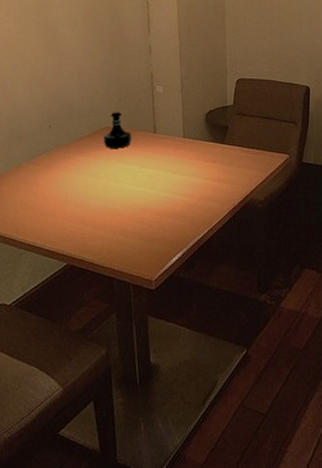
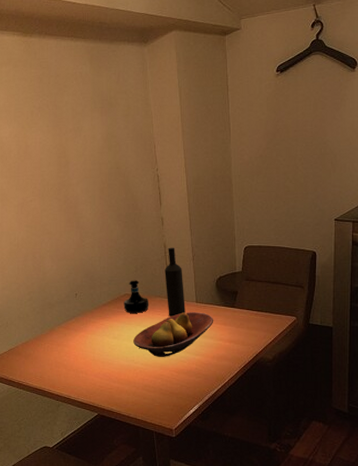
fruit bowl: none [112,148,202,198] -> present [133,312,214,357]
wine bottle: none [150,77,172,153] -> present [165,247,185,317]

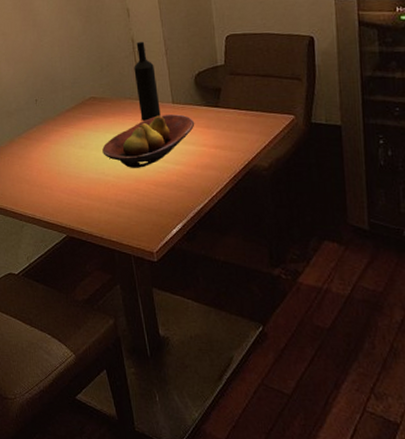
tequila bottle: present [123,279,149,313] -> none [89,80,119,119]

